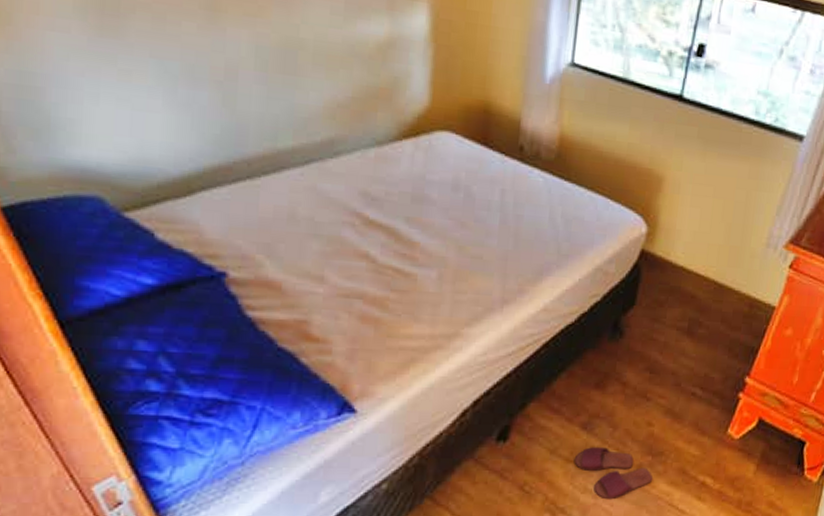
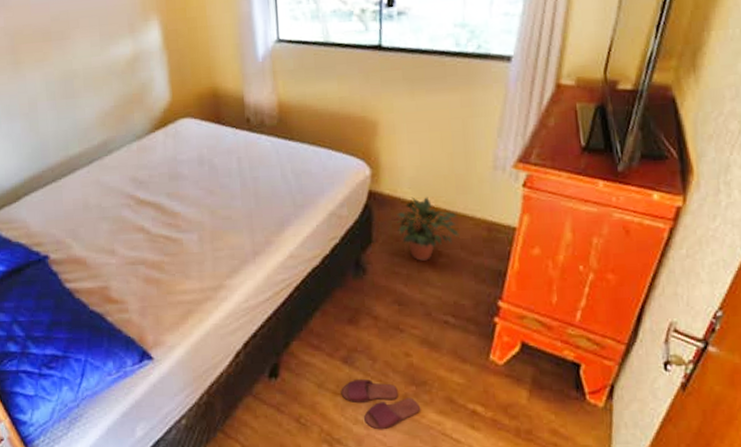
potted plant: none [662,262,723,330] -> present [394,197,459,261]

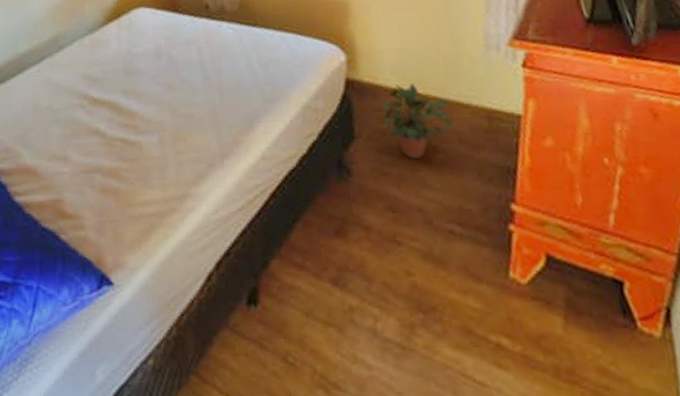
slippers: present [341,379,420,429] -> none [333,305,432,369]

